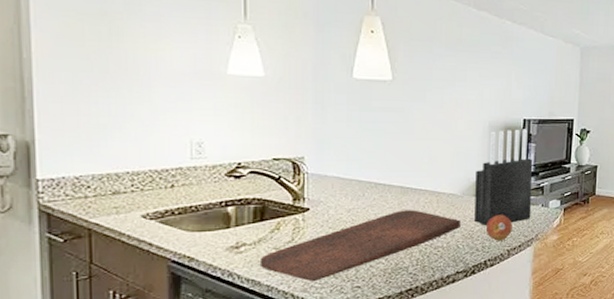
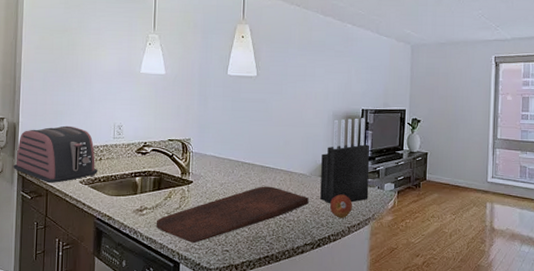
toaster: none [30,143,169,221] -> present [13,125,97,184]

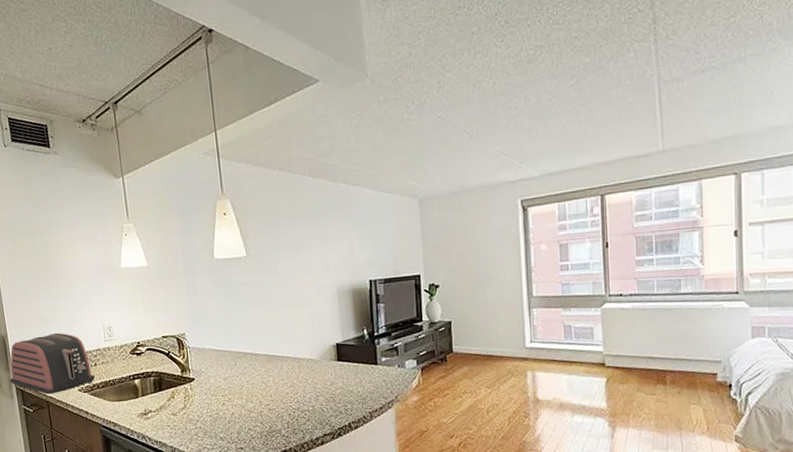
cutting board: present [156,186,309,244] -> none [163,376,323,444]
knife block: present [320,118,370,204] -> none [330,290,389,389]
fruit: present [330,194,352,218] -> none [346,377,372,404]

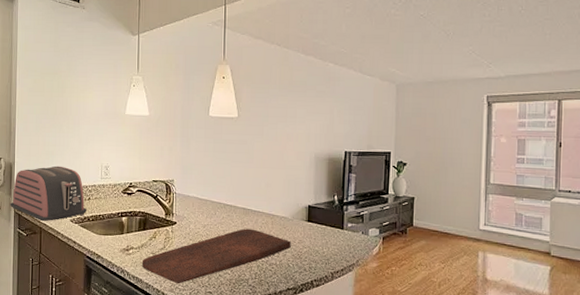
cutting board: none [163,376,323,444] -> present [141,228,291,284]

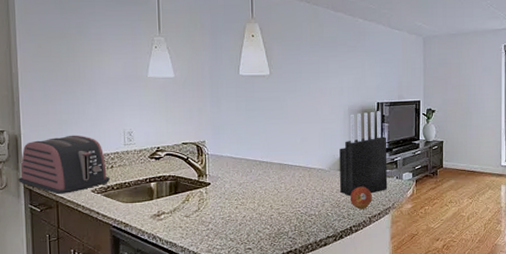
cutting board: present [141,228,291,284] -> none [175,183,329,244]
knife block: none [303,160,354,249] -> present [340,111,388,197]
fruit: none [313,239,336,264] -> present [351,186,372,210]

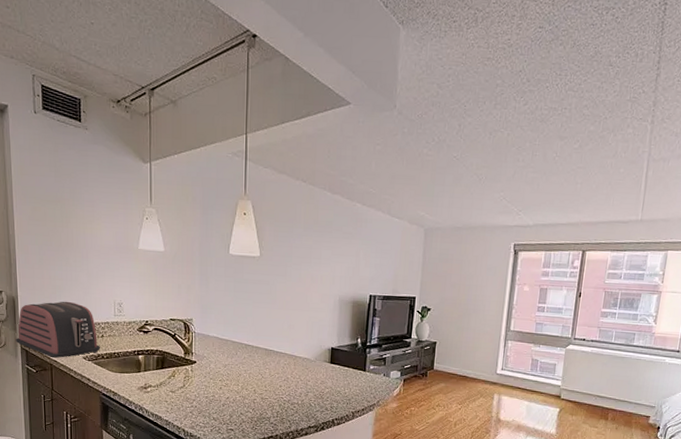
knife block: present [340,111,388,197] -> none [325,304,377,389]
fruit: present [351,186,372,210] -> none [335,380,357,404]

